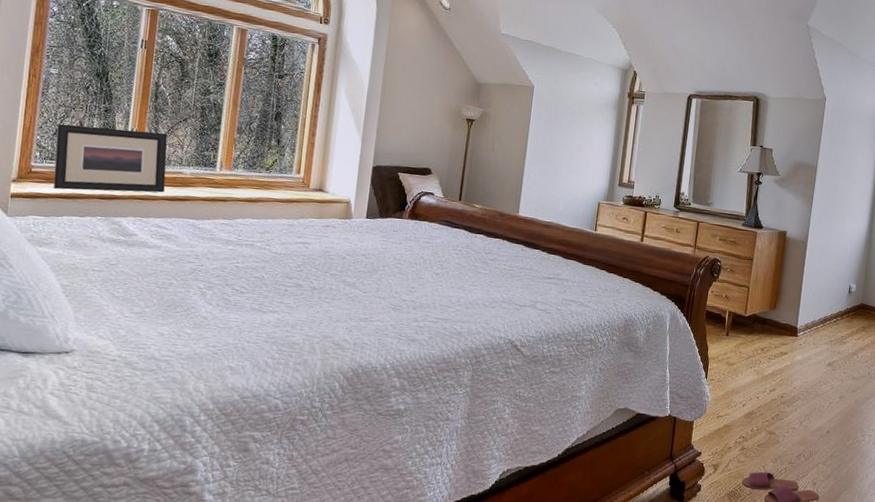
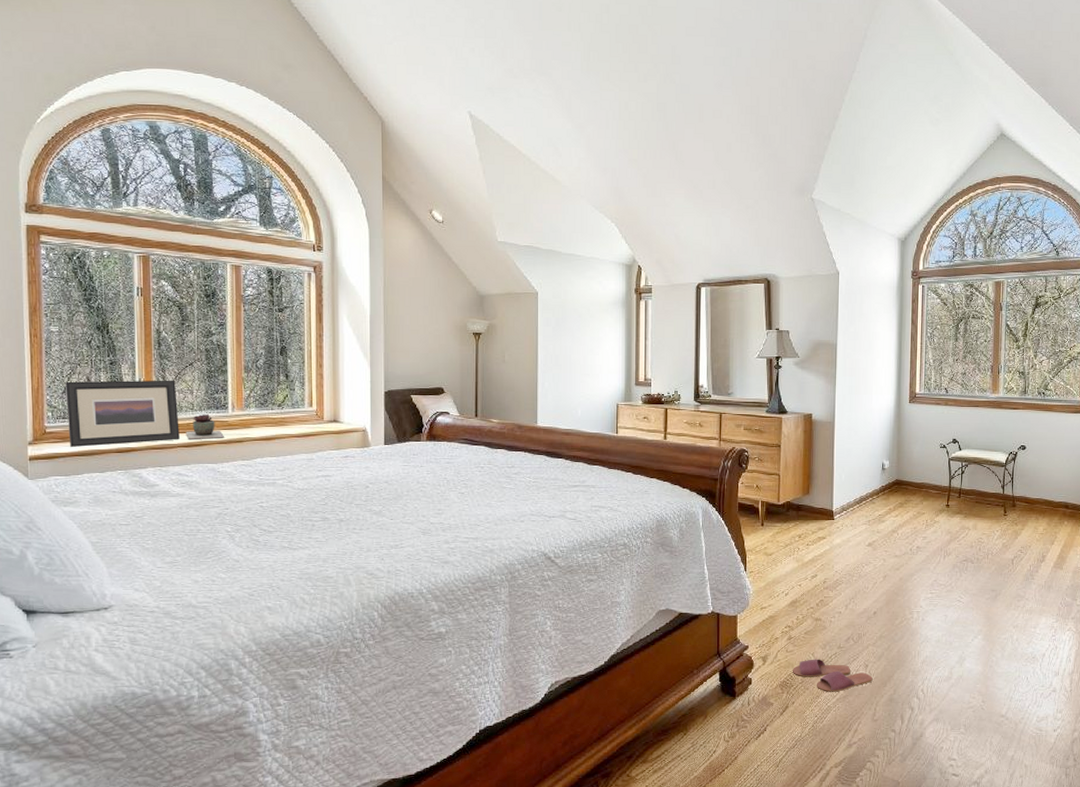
succulent plant: none [171,170,209,196] -> present [186,413,224,440]

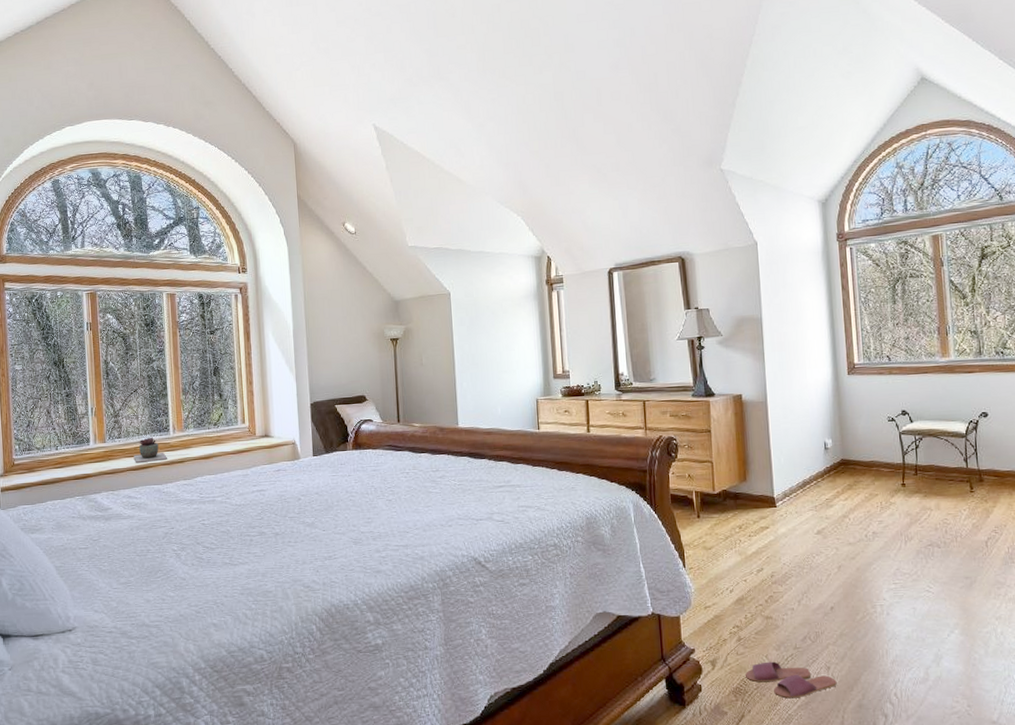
picture frame: present [65,380,180,448] -> none [29,407,128,478]

